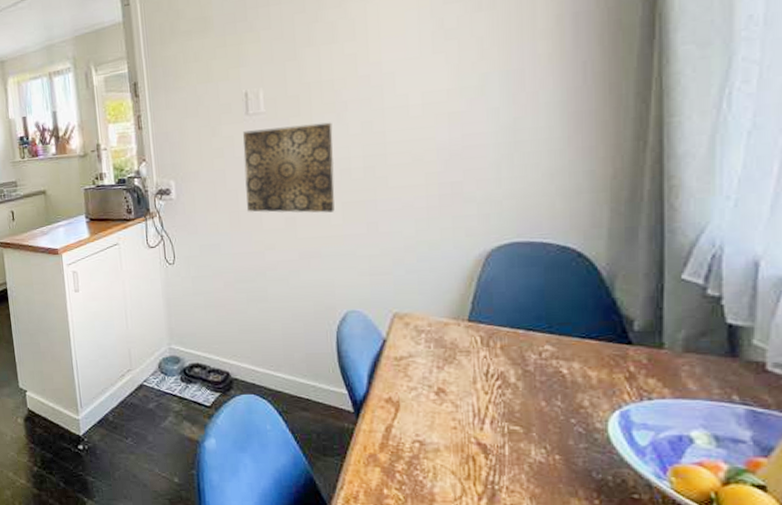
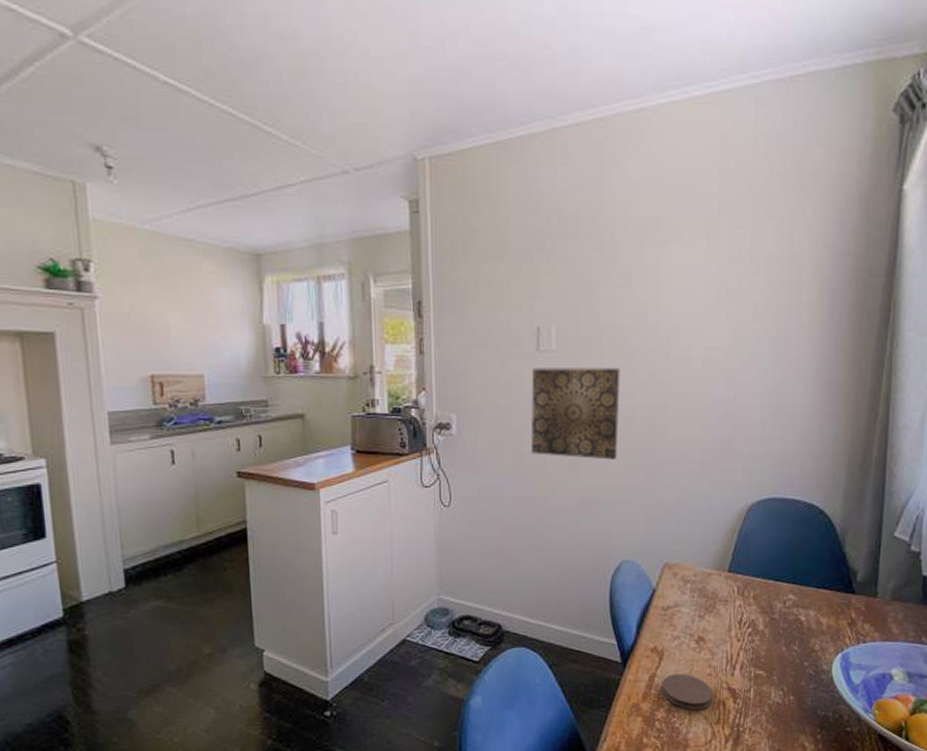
coaster: none [400,426,460,465] -> present [662,674,713,711]

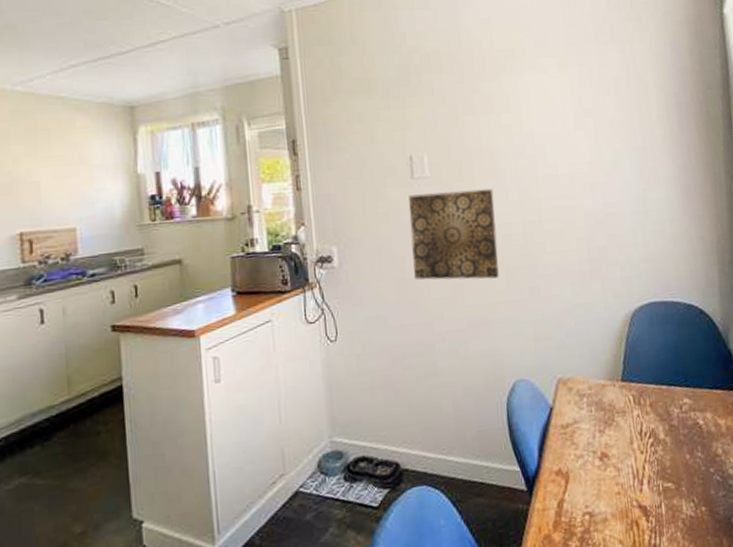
coaster: present [662,674,713,711] -> none [571,495,626,535]

